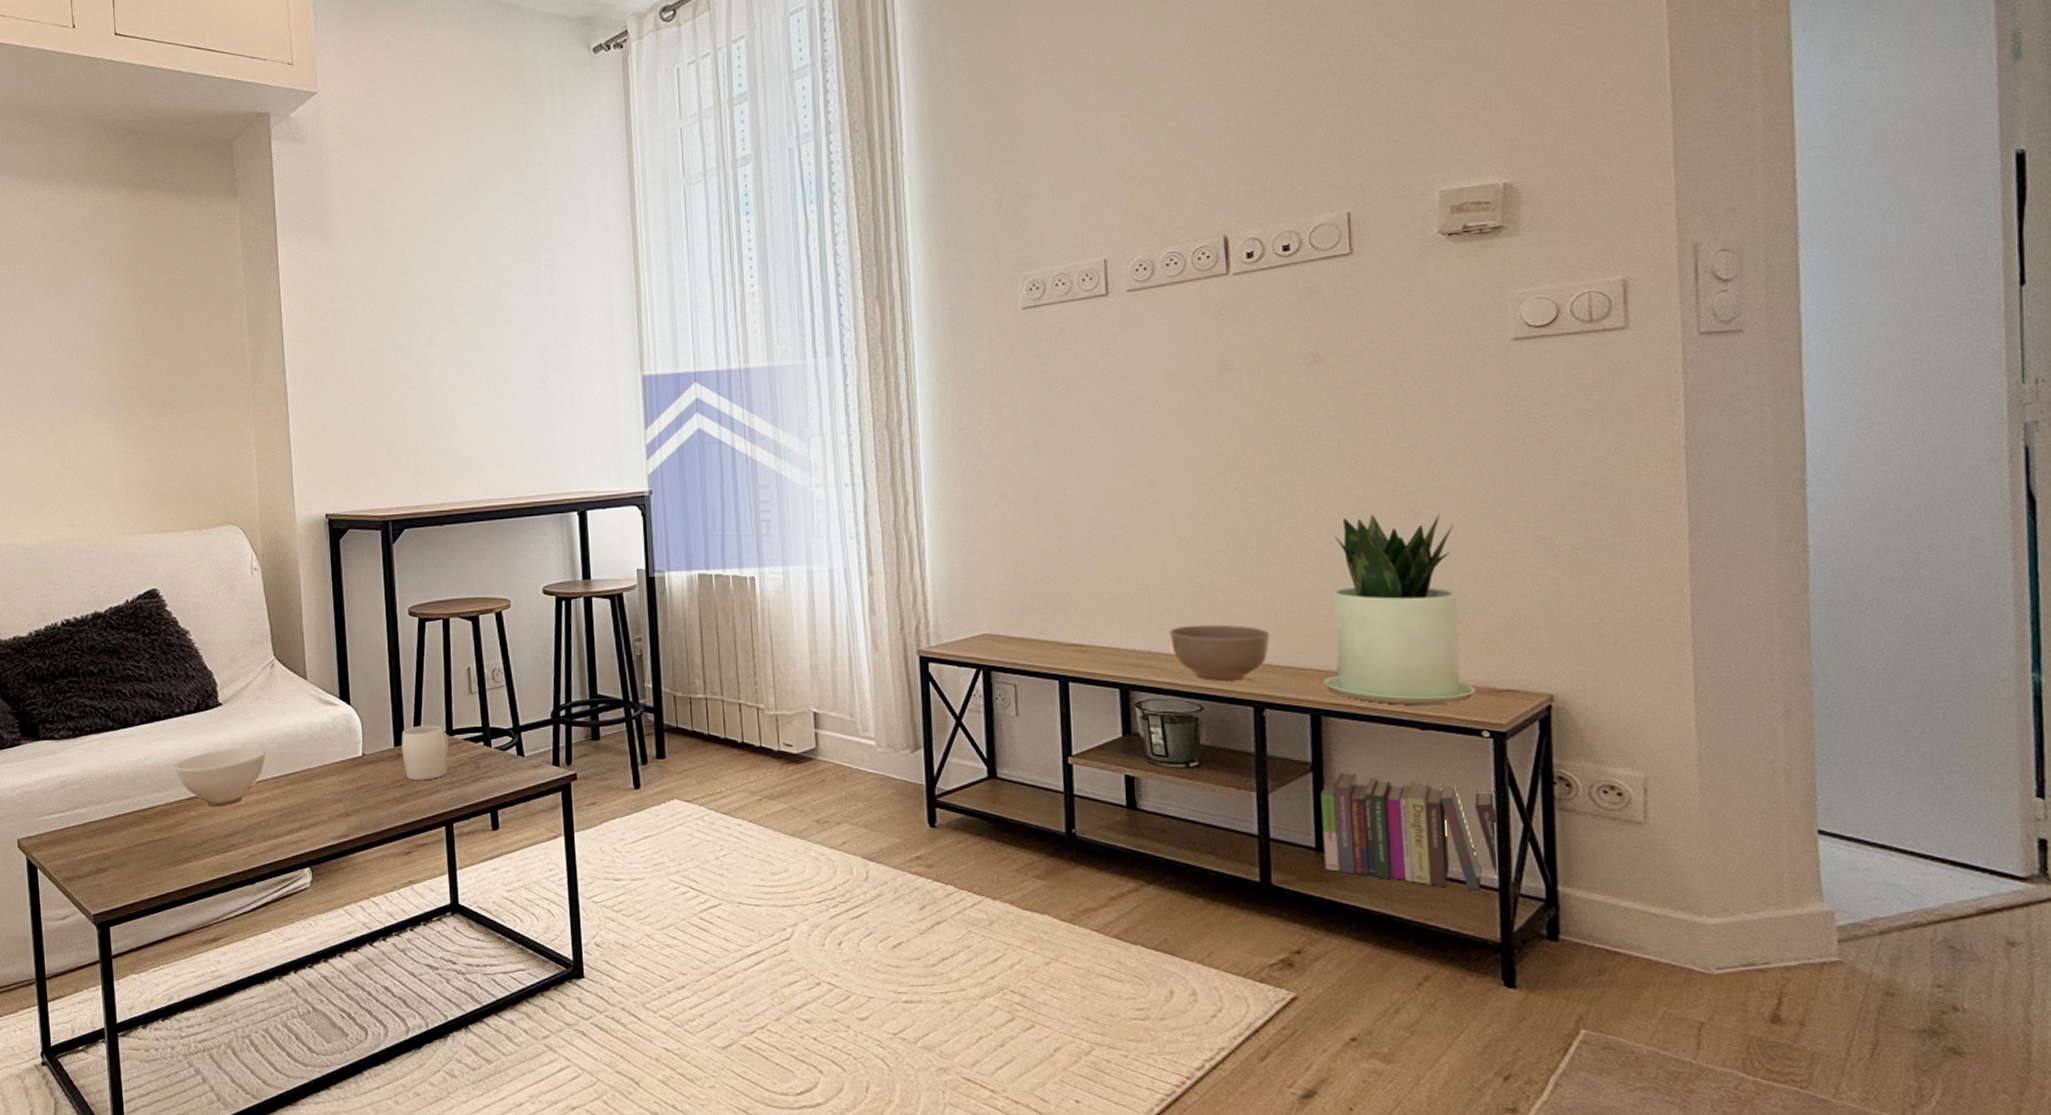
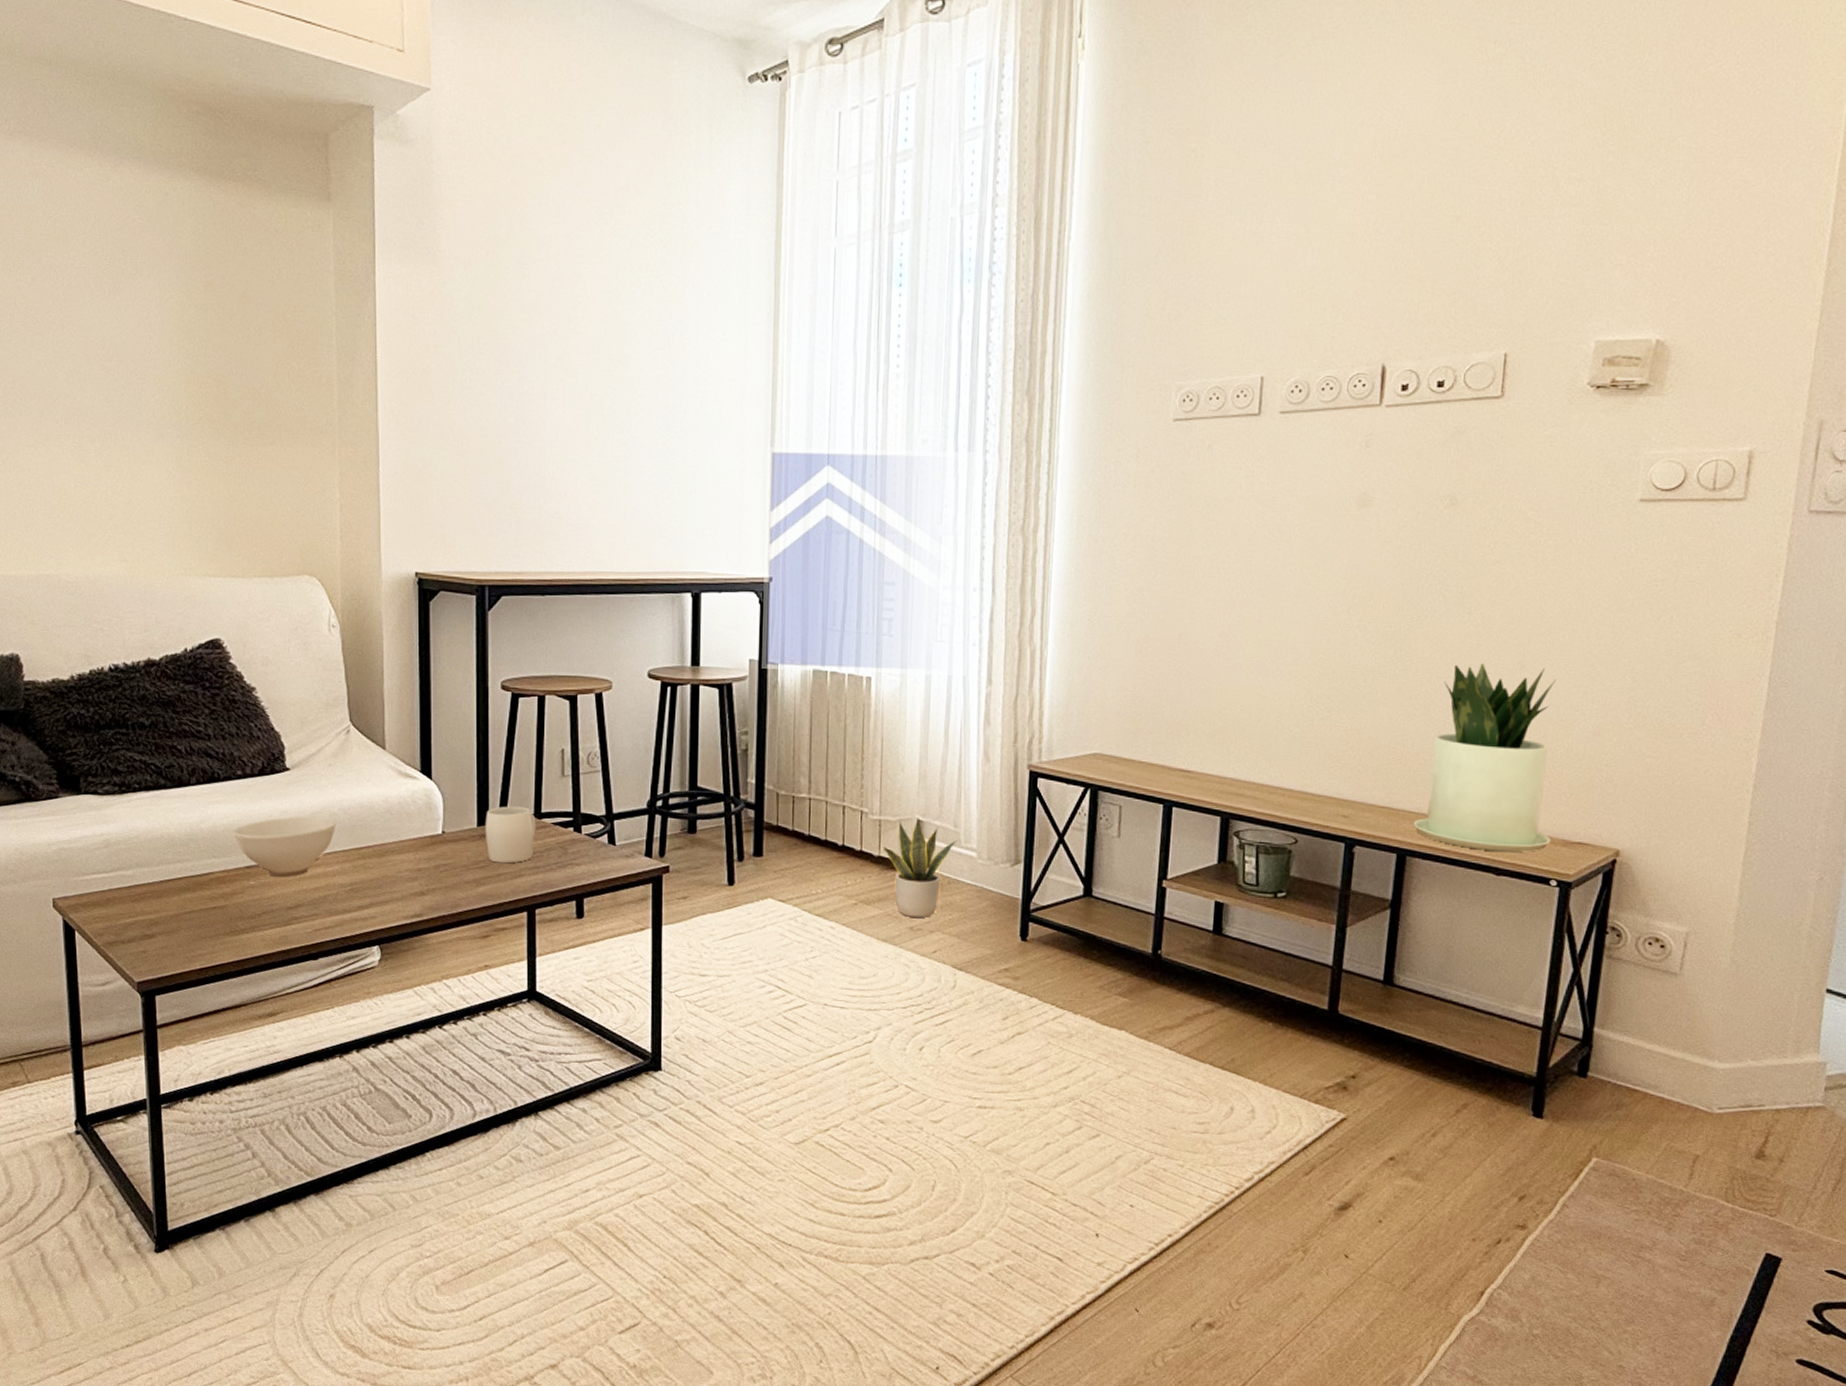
potted plant: none [782,709,855,811] -> present [883,816,958,919]
bowl: present [1169,624,1270,680] -> none [1275,759,1370,816]
books: present [1321,772,1521,896] -> none [1389,910,1563,1035]

